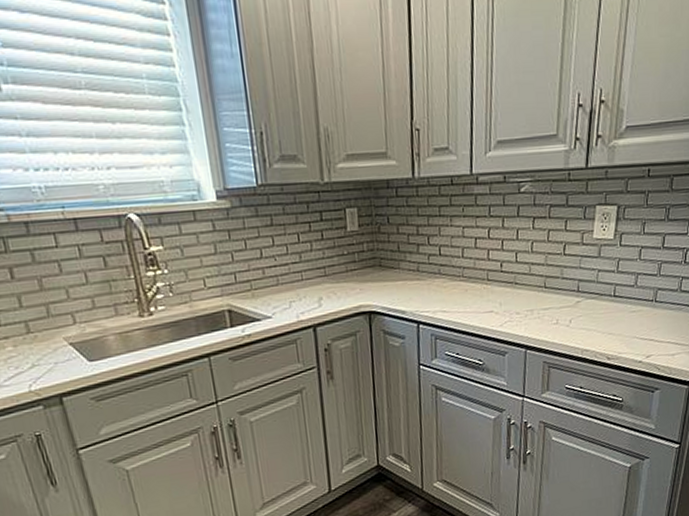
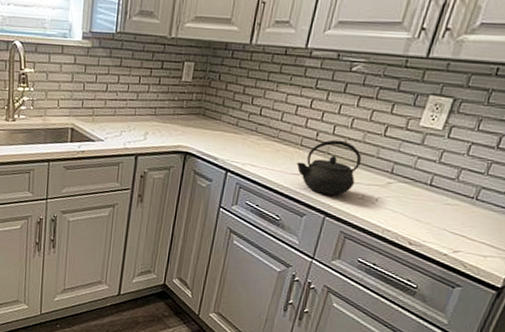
kettle: none [487,267,549,327] -> present [296,139,362,195]

